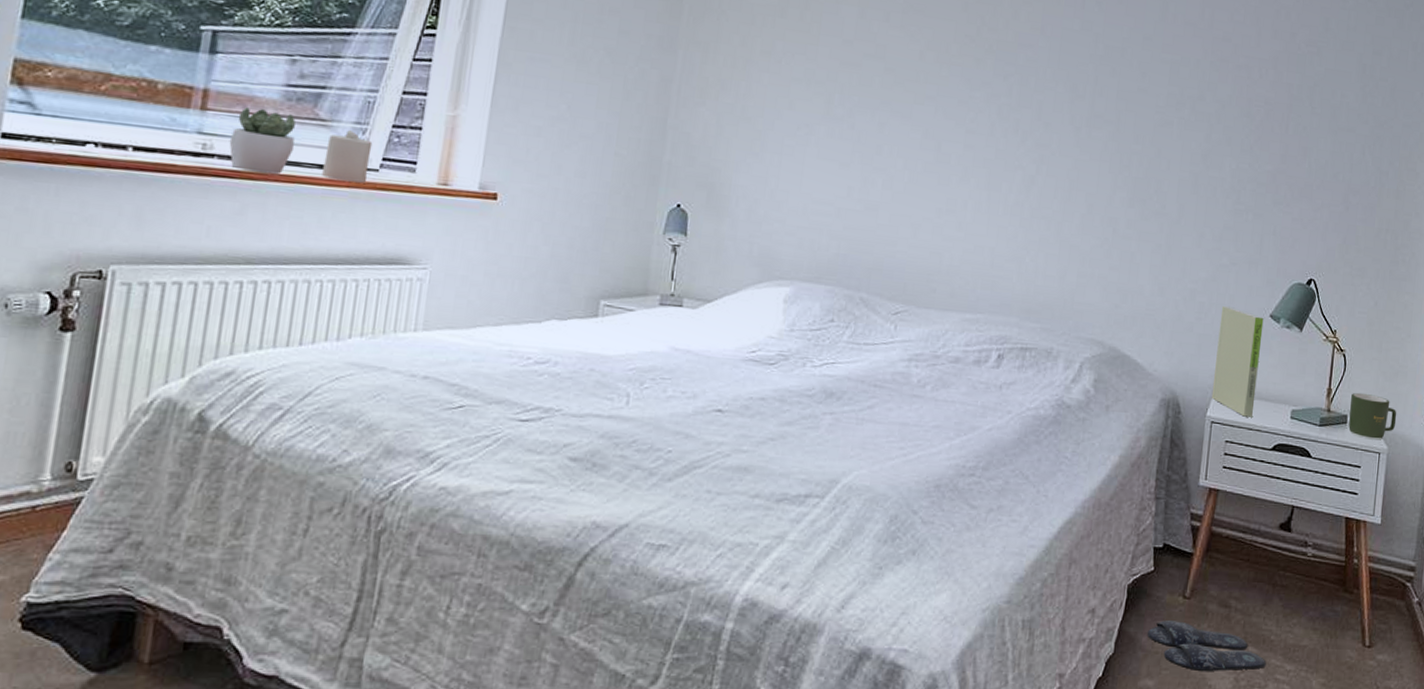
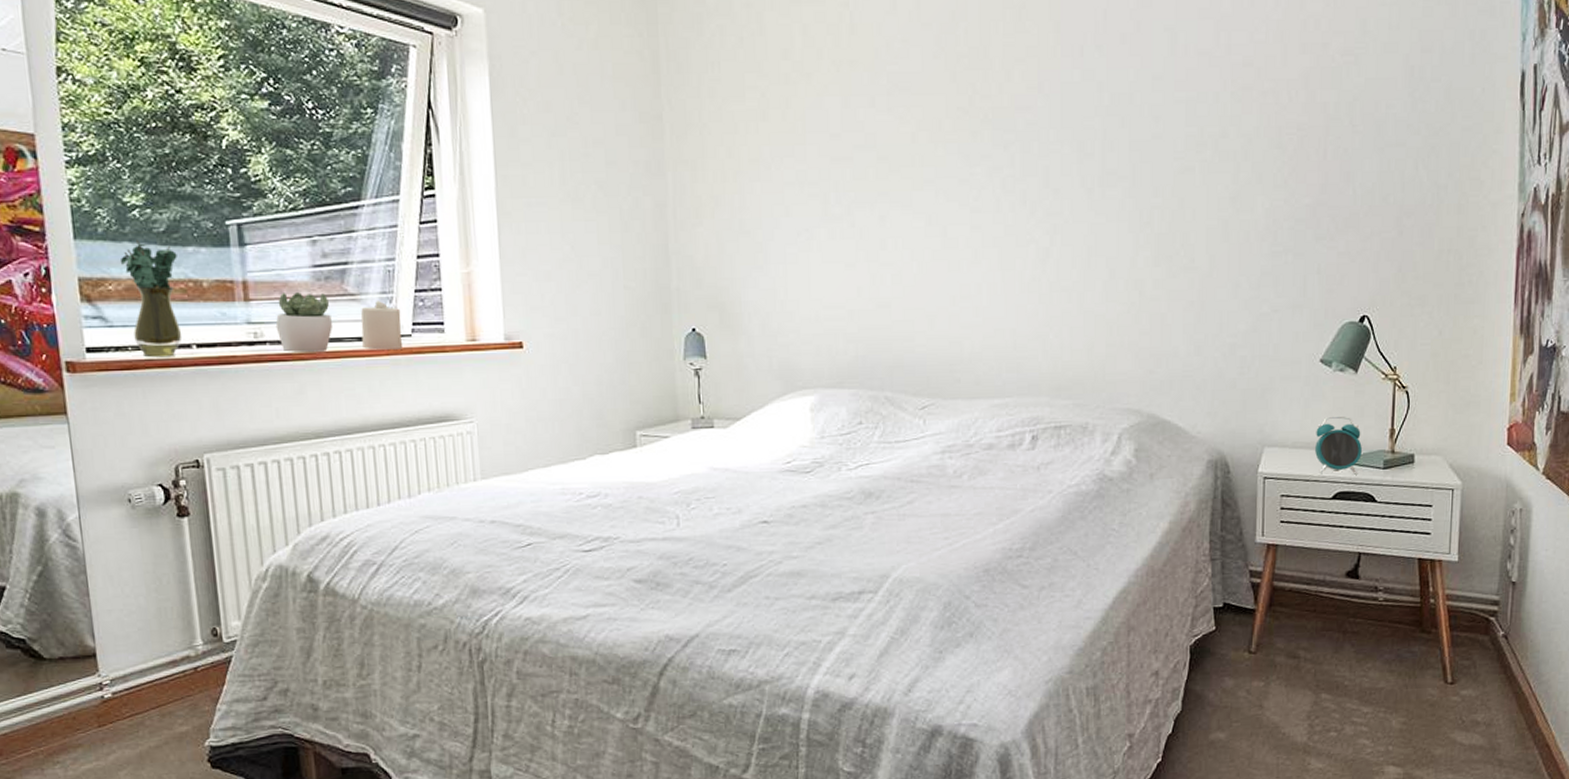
vase: none [62,30,137,156] -> present [120,240,182,358]
slippers: present [1148,620,1266,671] -> none [1215,675,1342,721]
book: present [1211,306,1264,417] -> none [1262,357,1314,469]
alarm clock: none [1259,369,1302,429] -> present [1315,416,1362,475]
mug: present [1348,392,1397,440] -> none [1416,429,1471,477]

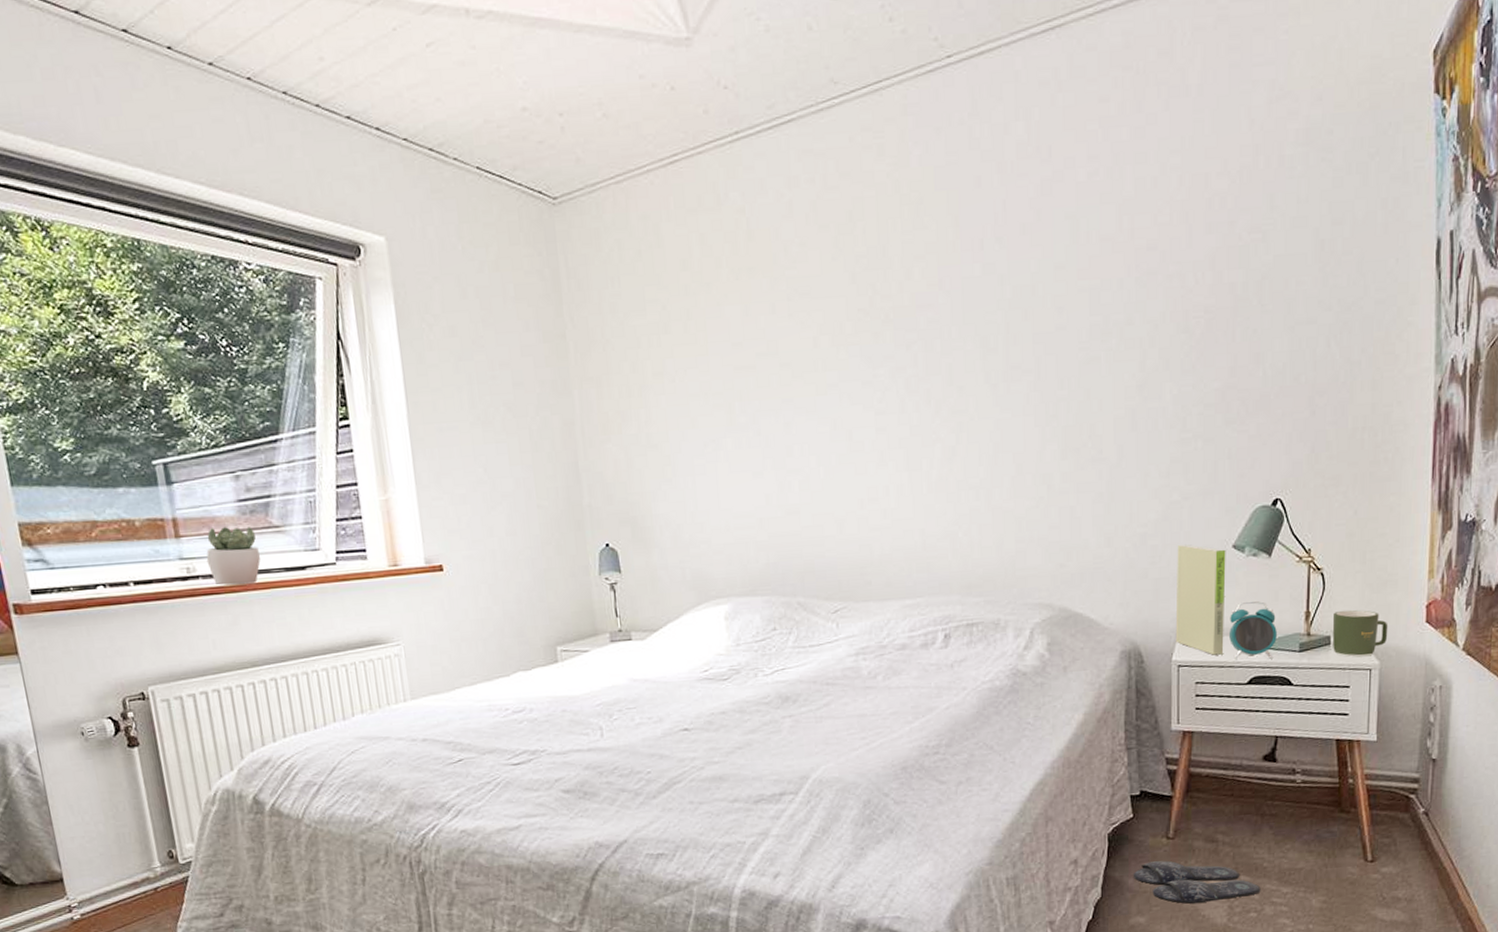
vase: present [120,240,182,358] -> none [55,484,120,597]
candle: present [360,301,404,350] -> none [286,531,329,580]
slippers: none [1215,675,1342,721] -> present [1134,860,1261,904]
book: none [1262,357,1314,469] -> present [1175,544,1226,655]
mug: none [1416,429,1471,477] -> present [1333,610,1388,657]

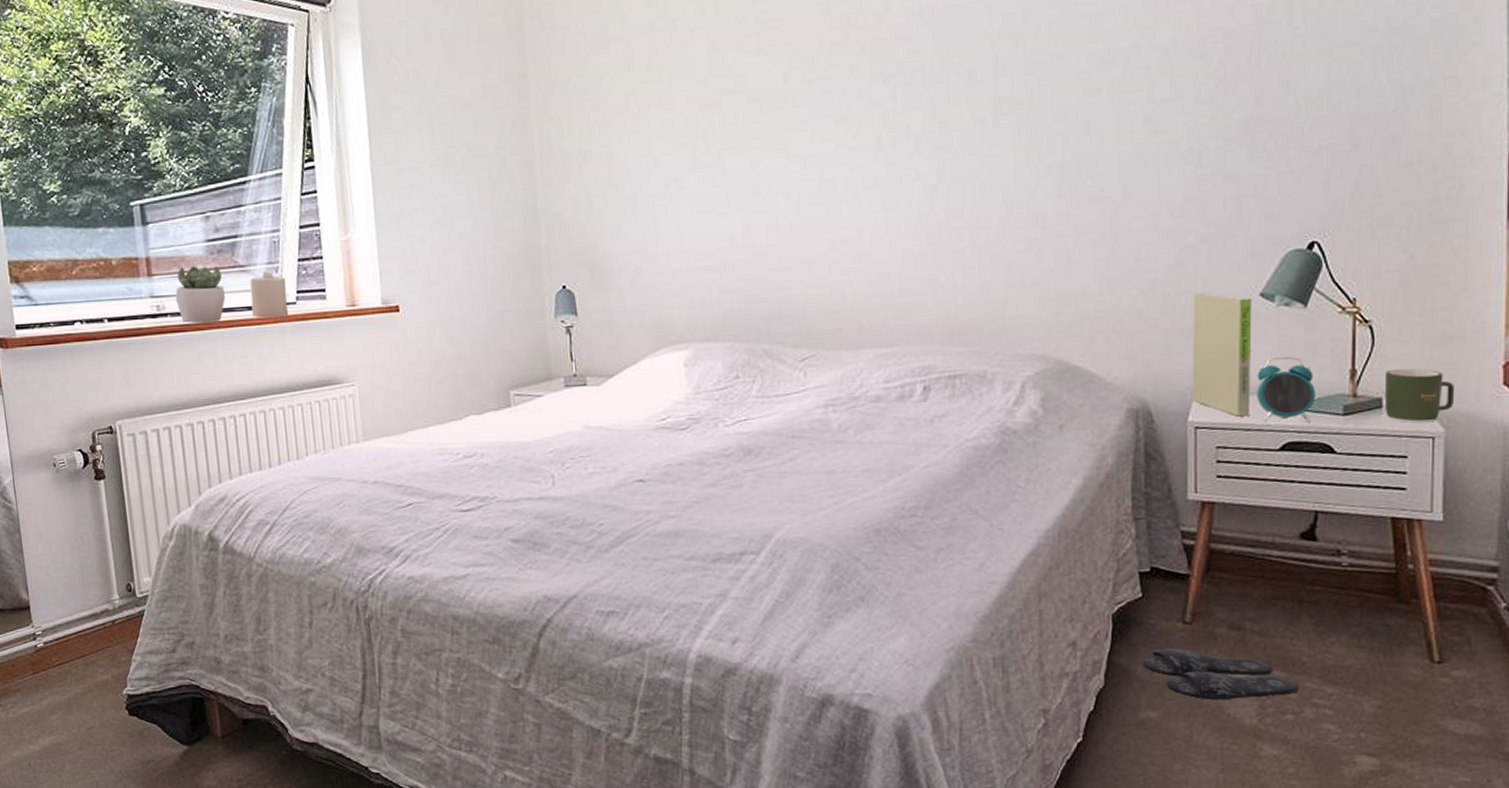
candle: none [286,531,329,580] -> present [250,271,289,318]

